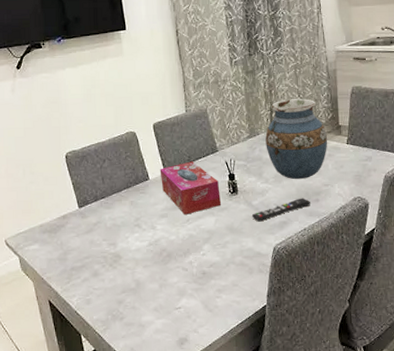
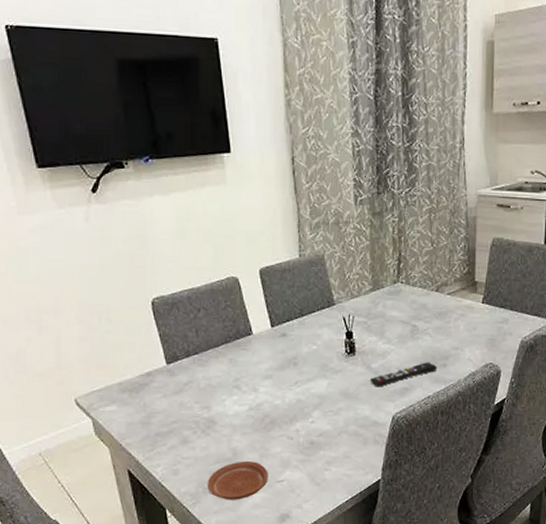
plate: none [115,290,167,326] -> present [207,460,268,500]
tissue box: present [159,161,222,215] -> none [265,315,336,376]
vase: present [265,99,328,179] -> none [390,248,462,340]

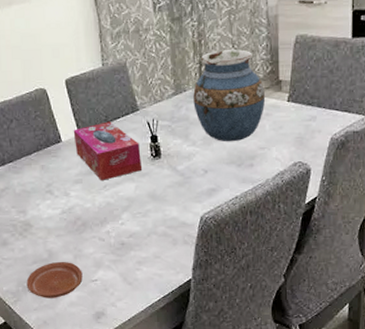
tissue box: none [265,315,336,376] -> present [73,121,143,180]
remote control: present [369,362,437,387] -> none [176,162,243,189]
vase: none [390,248,462,340] -> present [193,49,266,141]

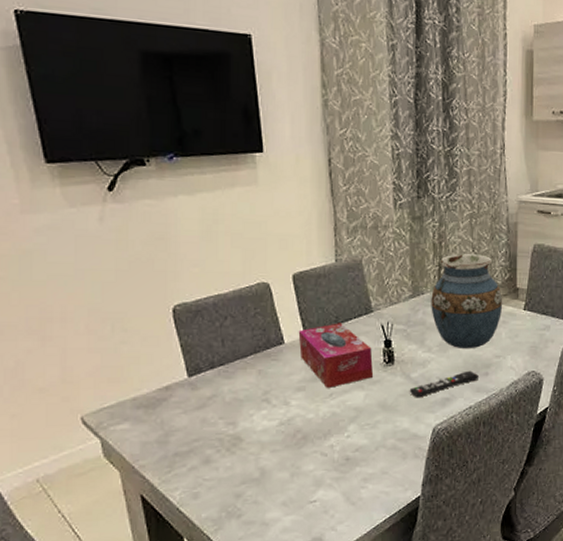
plate: present [26,261,83,298] -> none [231,480,300,525]
remote control: none [176,162,243,189] -> present [409,370,479,398]

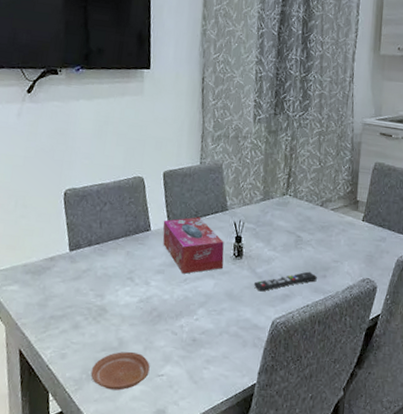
plate: none [231,480,300,525] -> present [90,351,150,391]
vase: present [431,254,503,348] -> none [278,165,344,252]

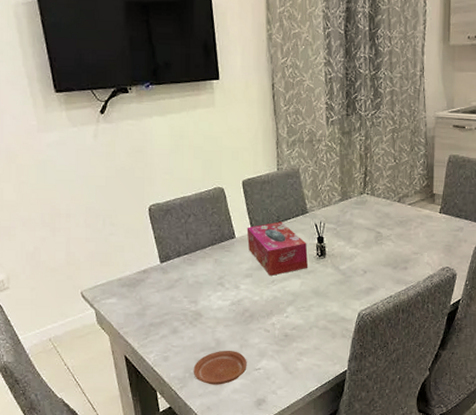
remote control: present [253,271,317,292] -> none [338,265,398,287]

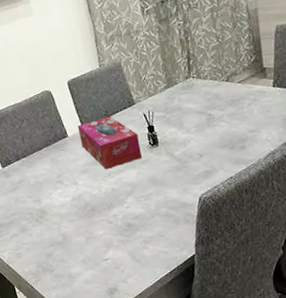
plate: present [193,350,247,385] -> none [45,243,95,278]

